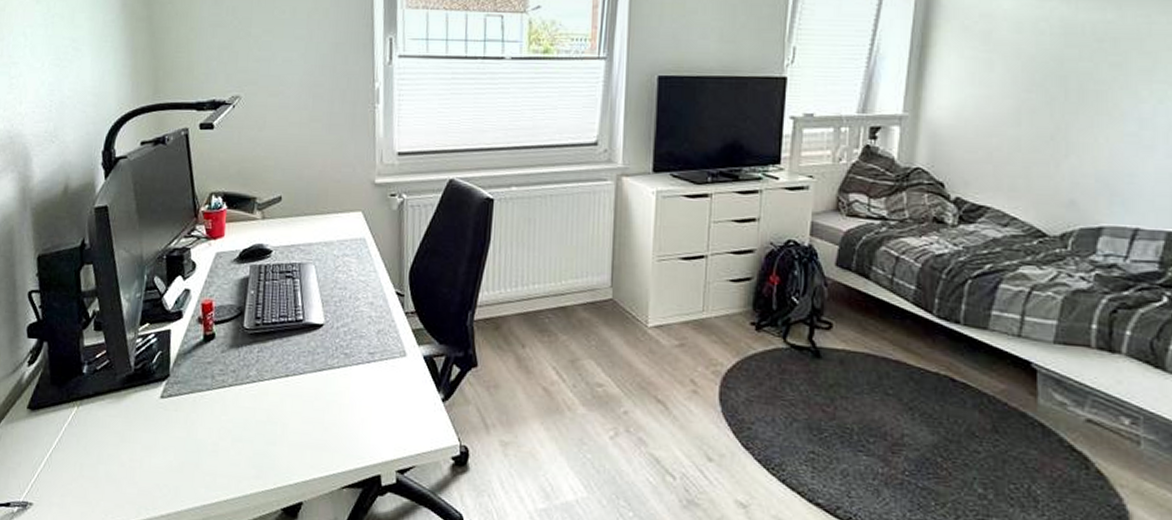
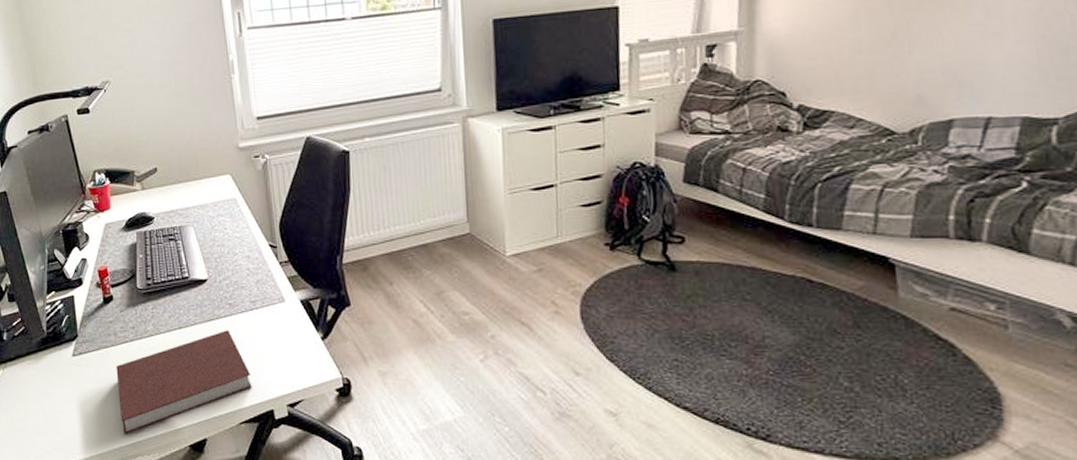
notebook: none [207,382,360,493] -> present [116,330,252,436]

